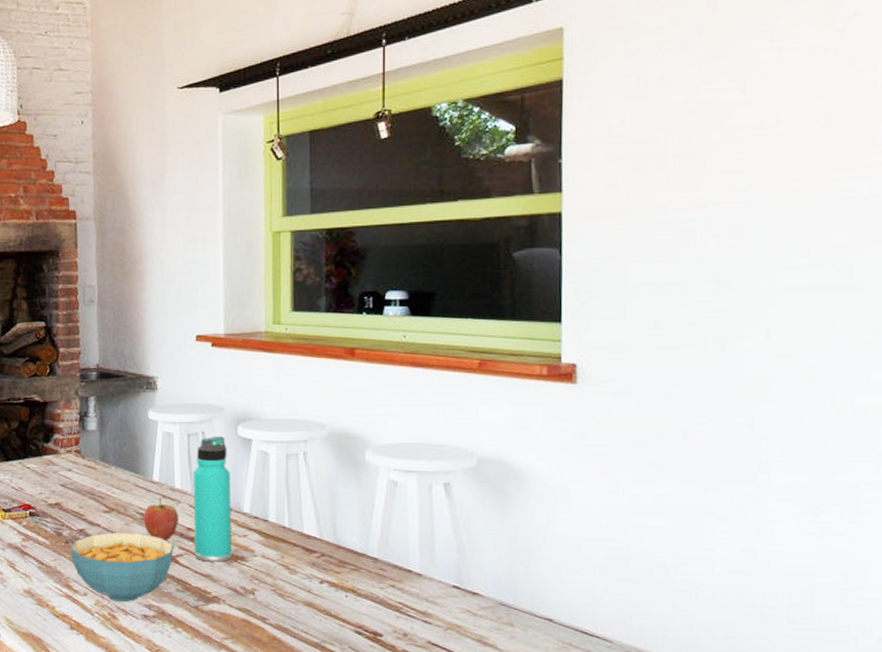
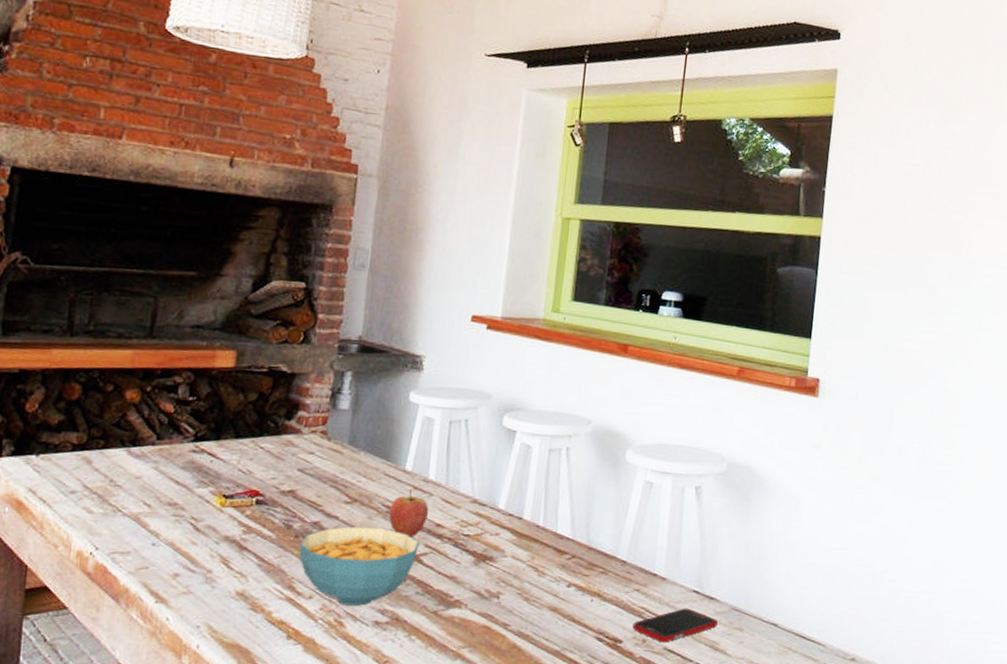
thermos bottle: present [192,436,232,562] -> none [440,424,490,562]
cell phone: none [391,603,484,637] -> present [632,608,718,643]

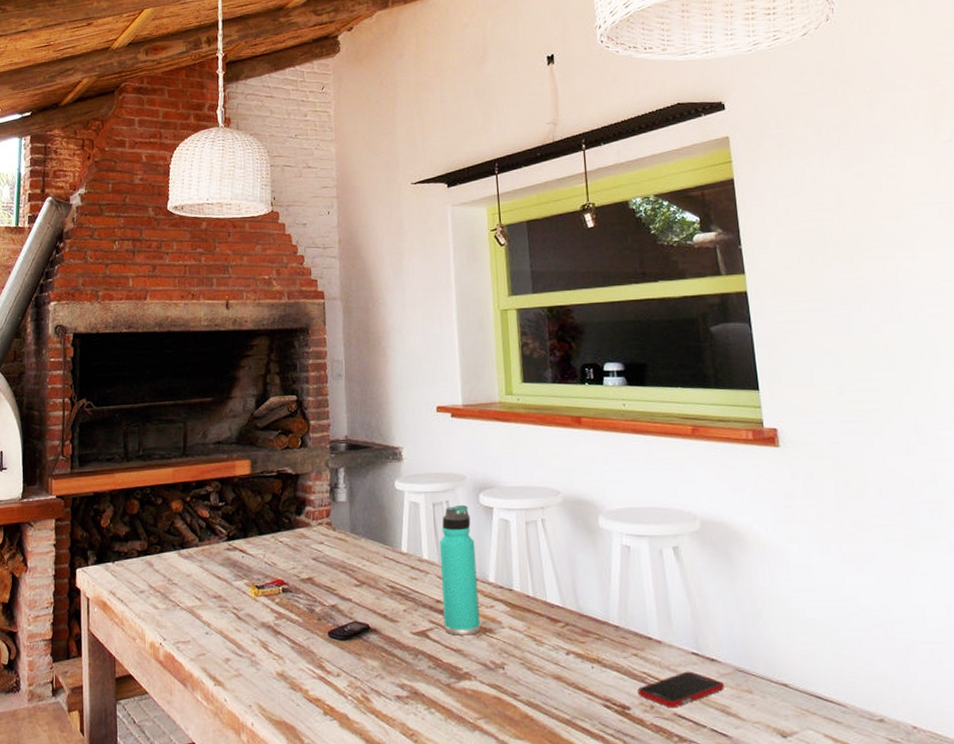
cereal bowl: present [299,526,419,606] -> none [323,607,424,681]
fruit: present [389,490,429,537] -> none [393,570,428,614]
thermos bottle: none [440,424,490,562] -> present [439,504,481,635]

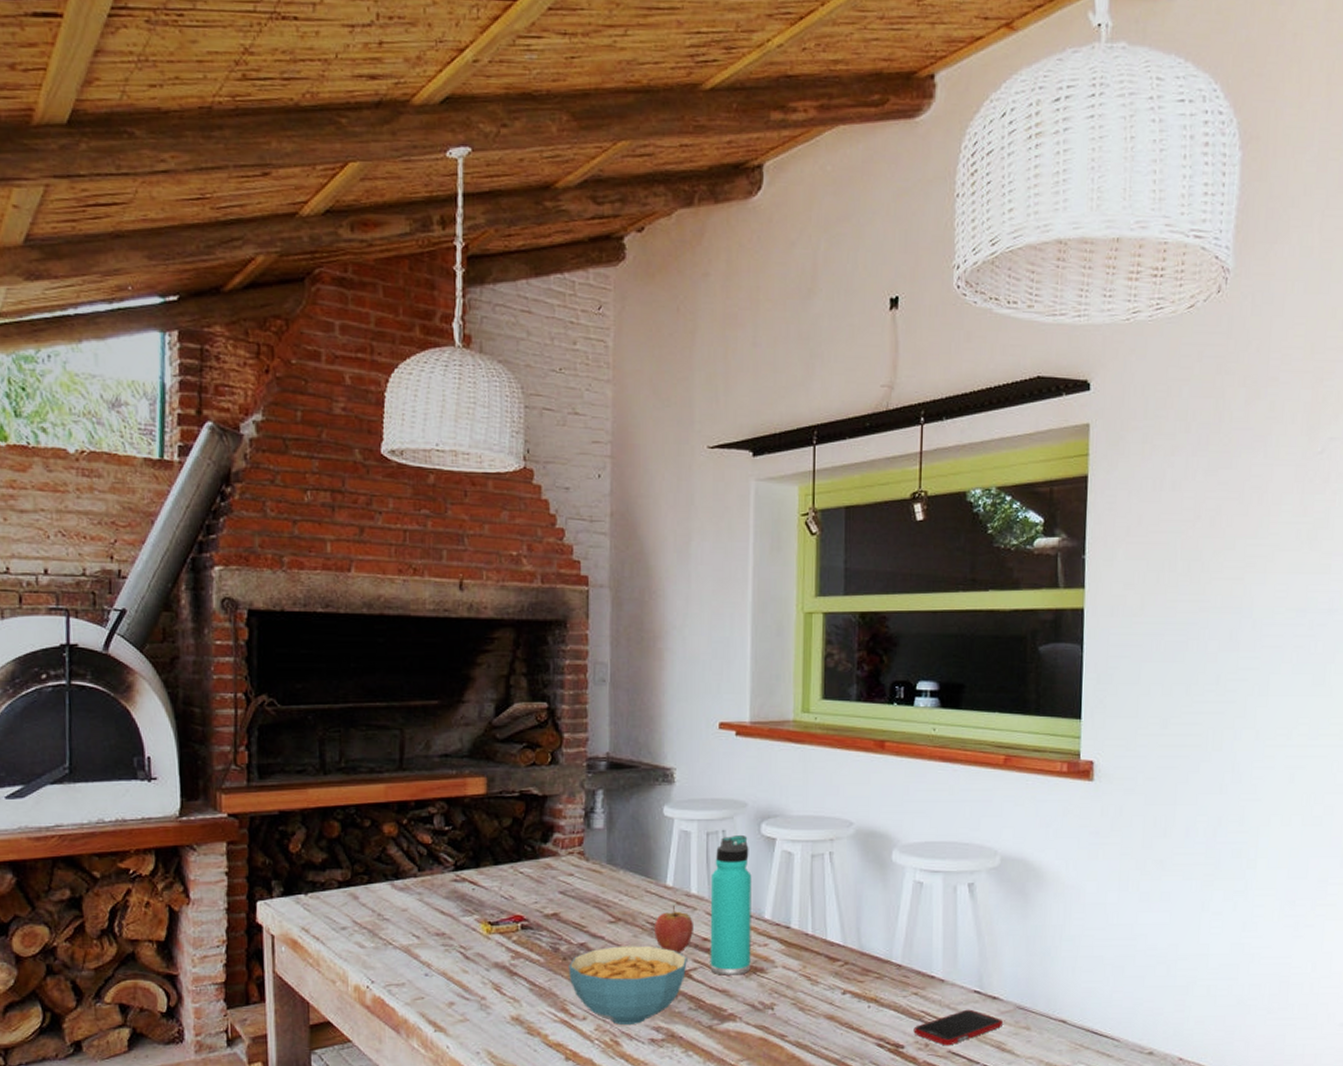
cereal bowl: none [323,607,424,681] -> present [569,945,687,1025]
fruit: none [393,570,428,614] -> present [655,905,695,953]

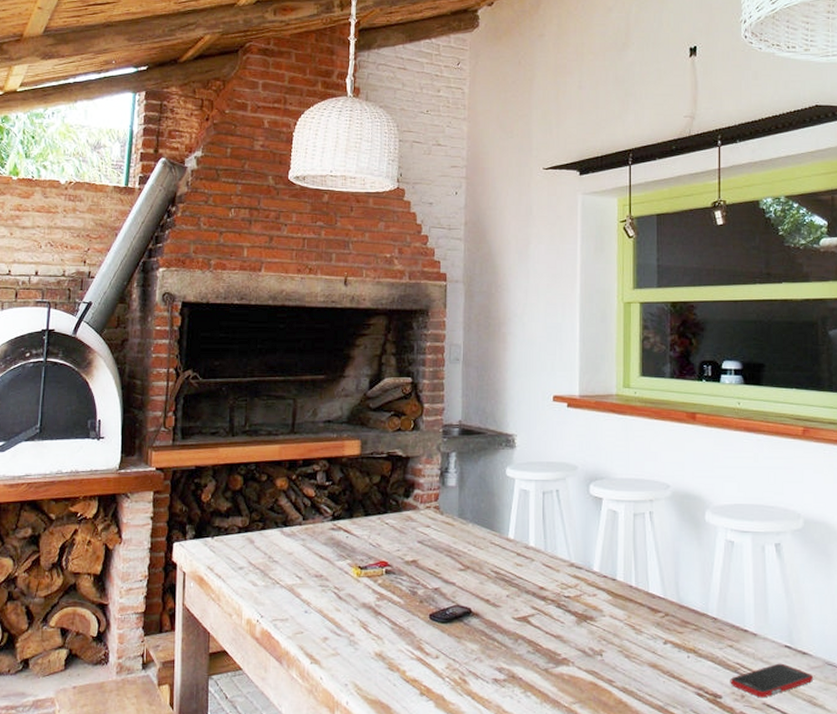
cereal bowl: present [569,945,687,1025] -> none [424,592,526,664]
fruit: present [655,905,695,953] -> none [498,556,532,600]
thermos bottle: present [710,834,752,975] -> none [546,494,582,622]

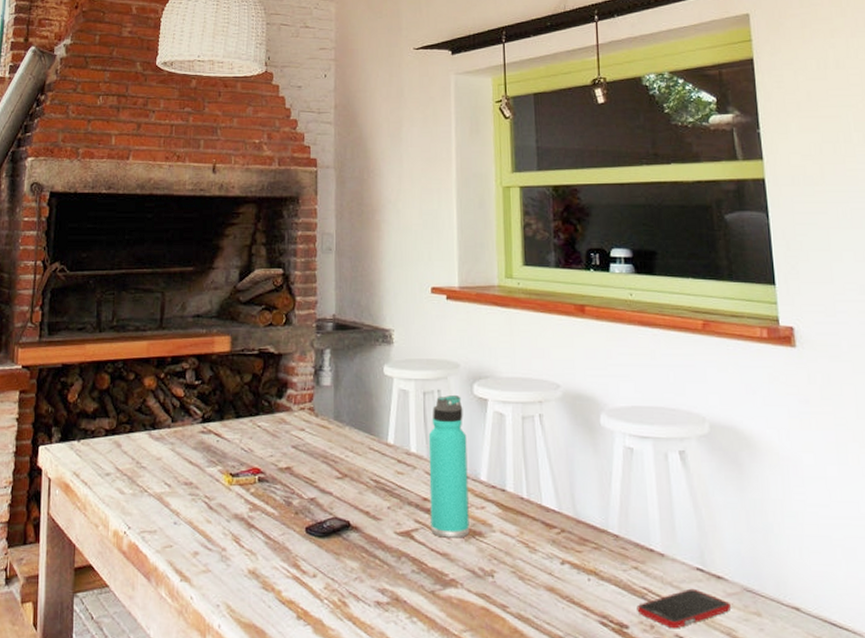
thermos bottle: none [546,494,582,622] -> present [428,394,470,538]

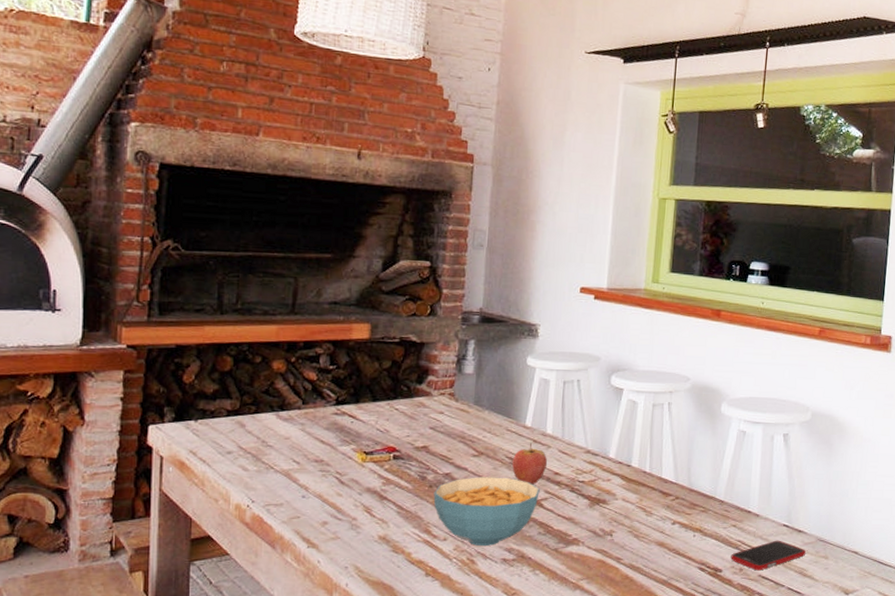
cereal bowl: none [300,502,409,585] -> present [433,477,540,546]
fruit: none [378,463,415,512] -> present [512,443,548,485]
thermos bottle: present [428,394,470,538] -> none [559,384,600,505]

